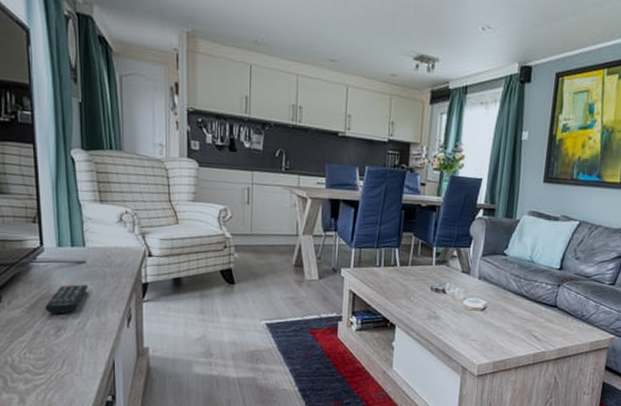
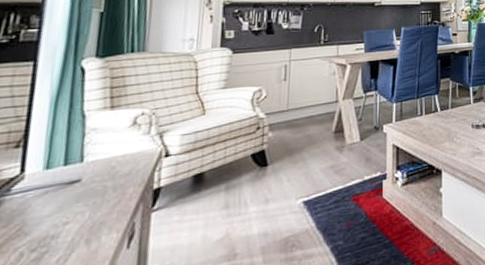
remote control: present [45,284,89,314] -> none [11,208,81,257]

